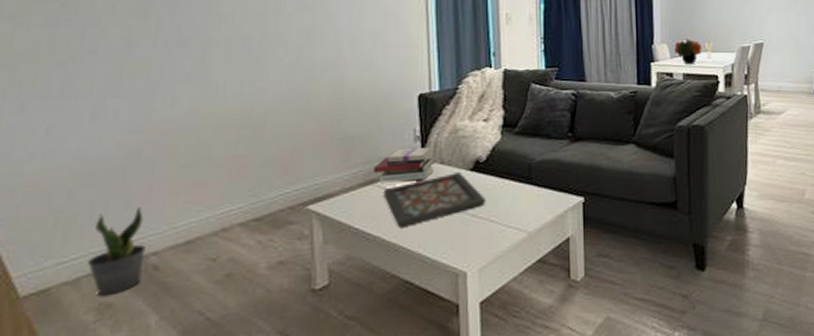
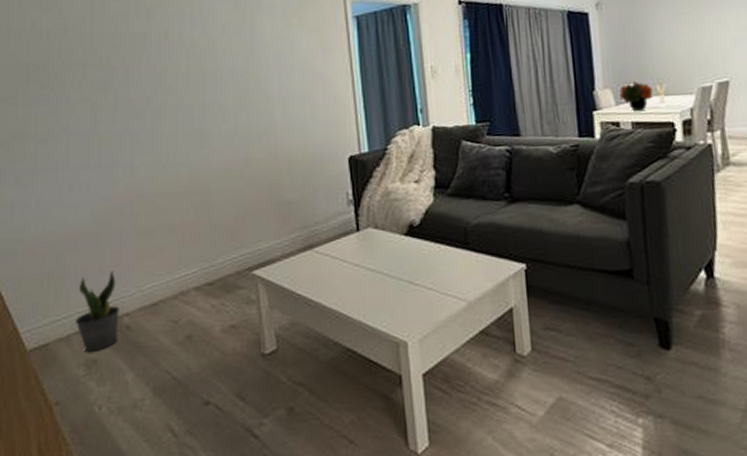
books: present [373,146,433,183] -> none [311,210,368,248]
decorative tray: present [383,171,486,227] -> none [321,236,423,294]

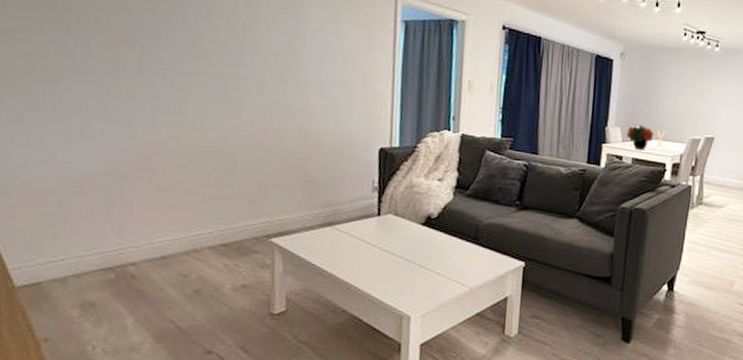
potted plant: present [76,270,120,353] -> none [74,220,125,296]

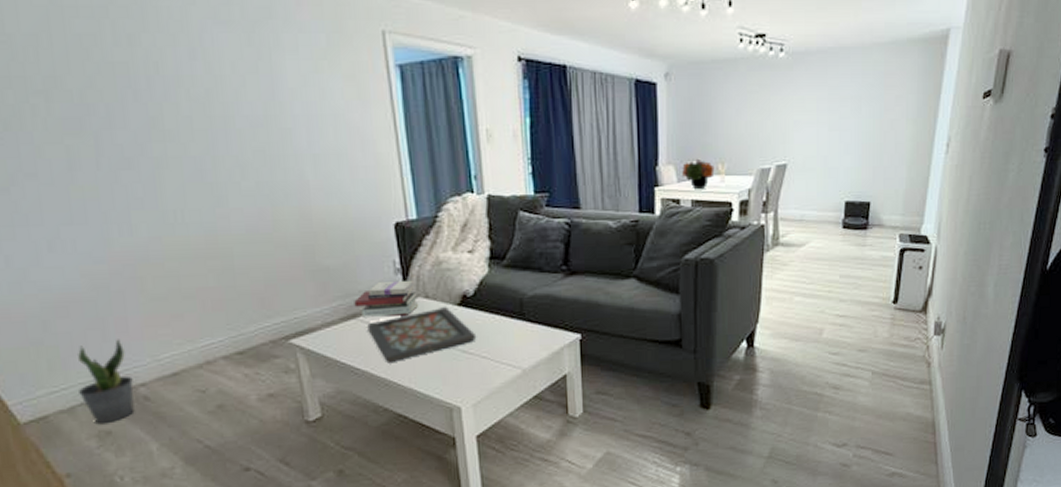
potted plant: none [74,220,125,296] -> present [78,339,135,424]
books: none [332,197,388,229] -> present [354,280,418,317]
decorative tray: none [340,224,434,269] -> present [367,306,477,362]

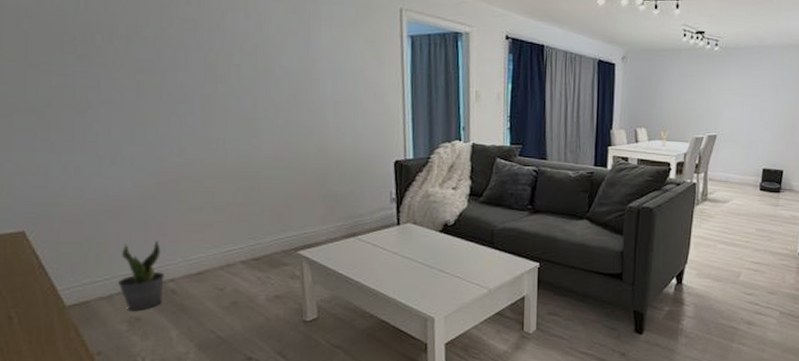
books: present [354,280,418,317] -> none [355,208,407,237]
decorative tray: present [367,306,477,362] -> none [363,232,453,276]
flower arrangement: present [682,160,715,190] -> none [631,127,658,151]

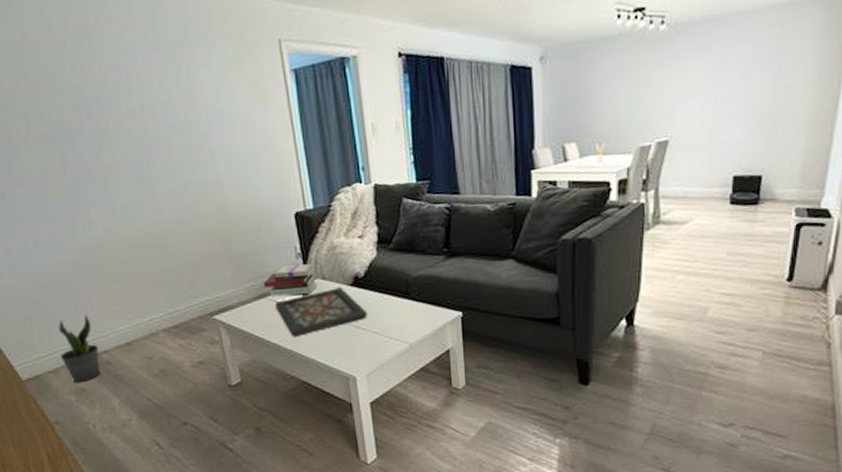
books: none [355,208,407,237] -> present [263,263,317,297]
decorative tray: none [363,232,453,276] -> present [275,286,368,336]

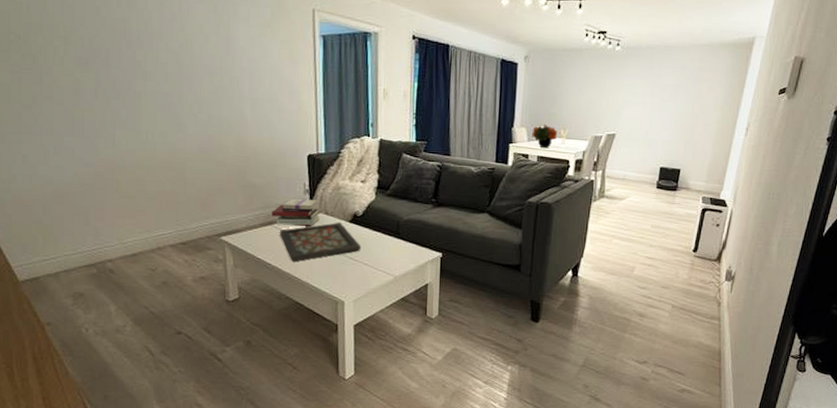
potted plant: present [58,314,101,383] -> none [63,224,103,288]
flower arrangement: none [558,141,592,171] -> present [532,125,558,149]

